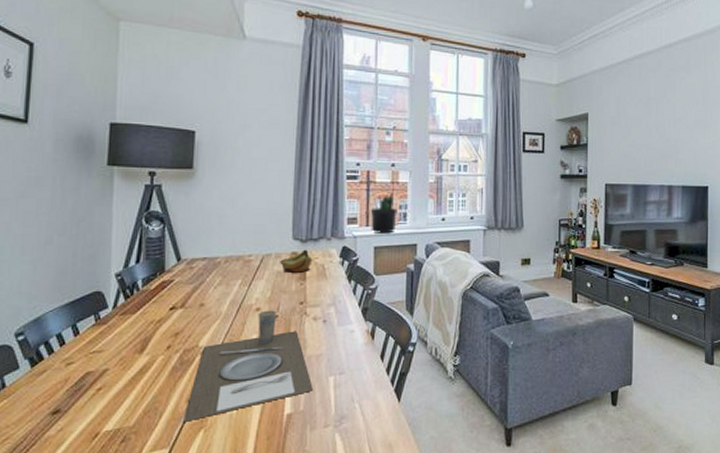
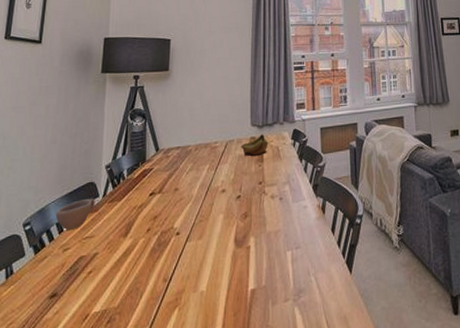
cup: none [54,309,104,344] -> present [55,198,95,231]
place setting: present [183,310,313,422] -> none [160,191,273,301]
planter: present [370,191,397,234] -> none [315,77,339,116]

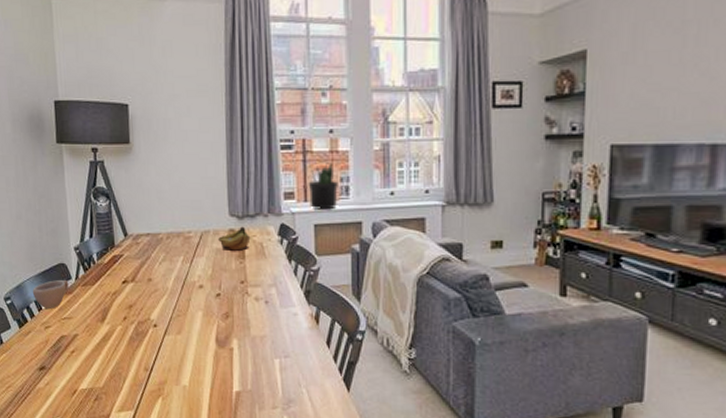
planter: none [315,77,339,116] -> present [308,161,338,210]

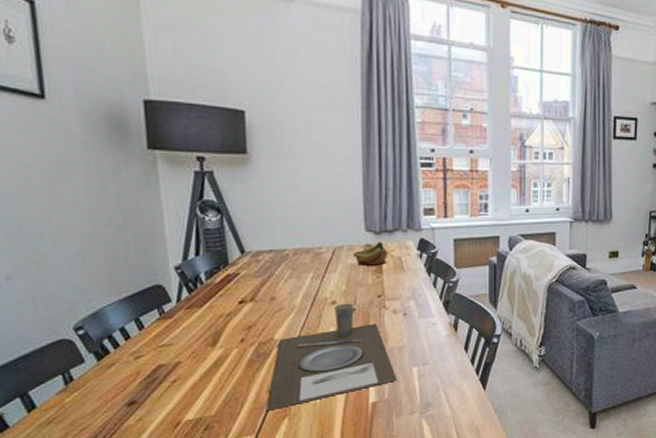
cup: present [32,279,69,310] -> none [115,303,168,338]
place setting: none [143,288,259,389] -> present [266,303,397,411]
planter: present [308,161,338,210] -> none [448,180,477,225]

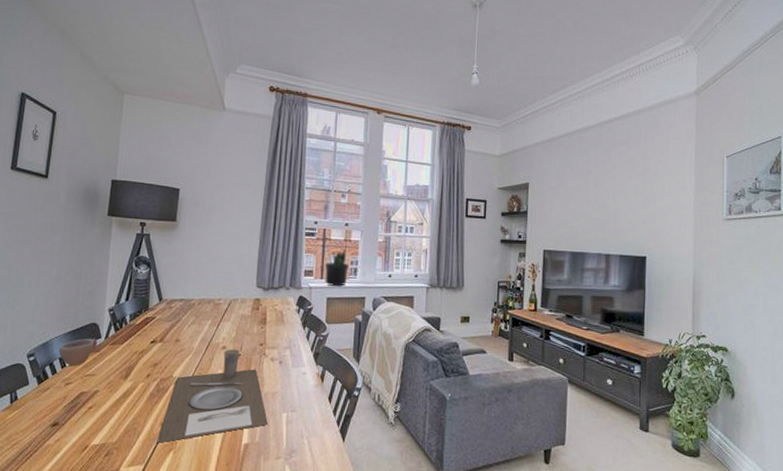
cup: none [115,303,168,338] -> present [58,338,98,367]
fruit: present [353,241,389,267] -> none [245,296,273,319]
planter: none [448,180,477,225] -> present [324,248,349,286]

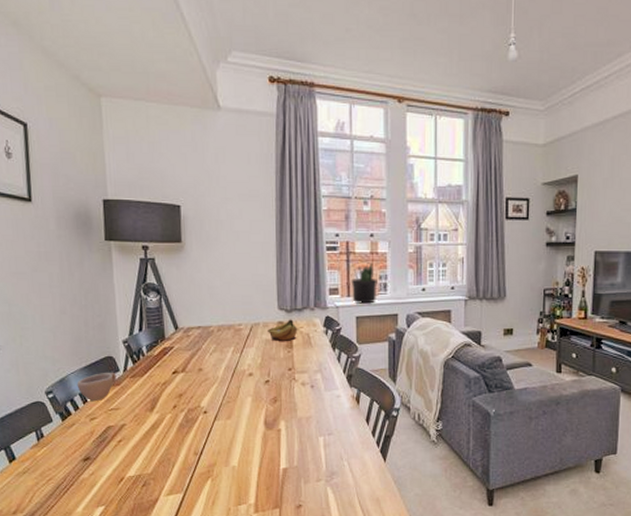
place setting: present [157,349,268,443] -> none [193,375,305,472]
fruit: none [245,296,273,319] -> present [268,319,298,342]

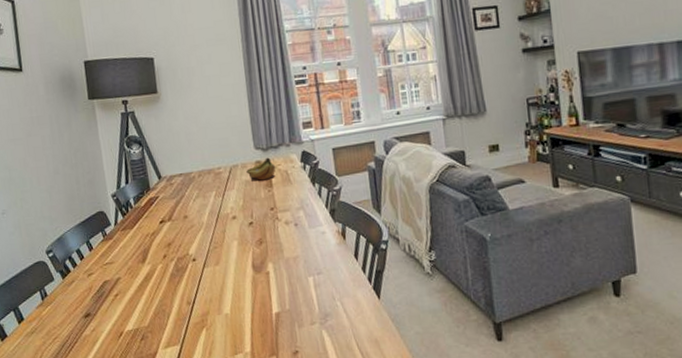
cup: present [77,372,117,402] -> none [73,226,109,258]
planter: present [351,261,377,304] -> none [322,90,351,135]

